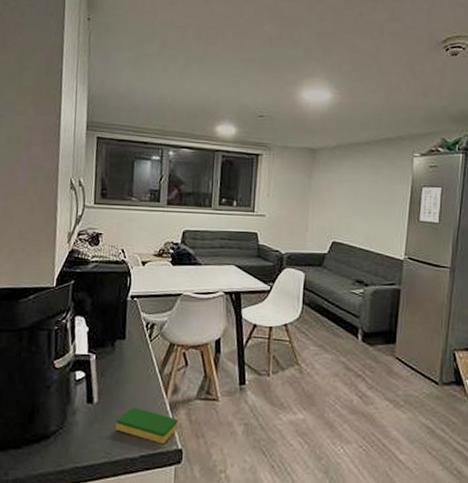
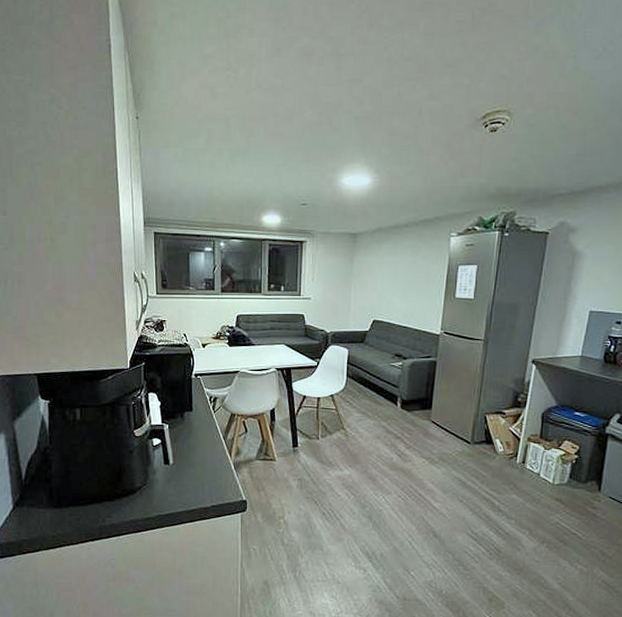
dish sponge: present [115,407,178,444] -> none [189,467,242,496]

